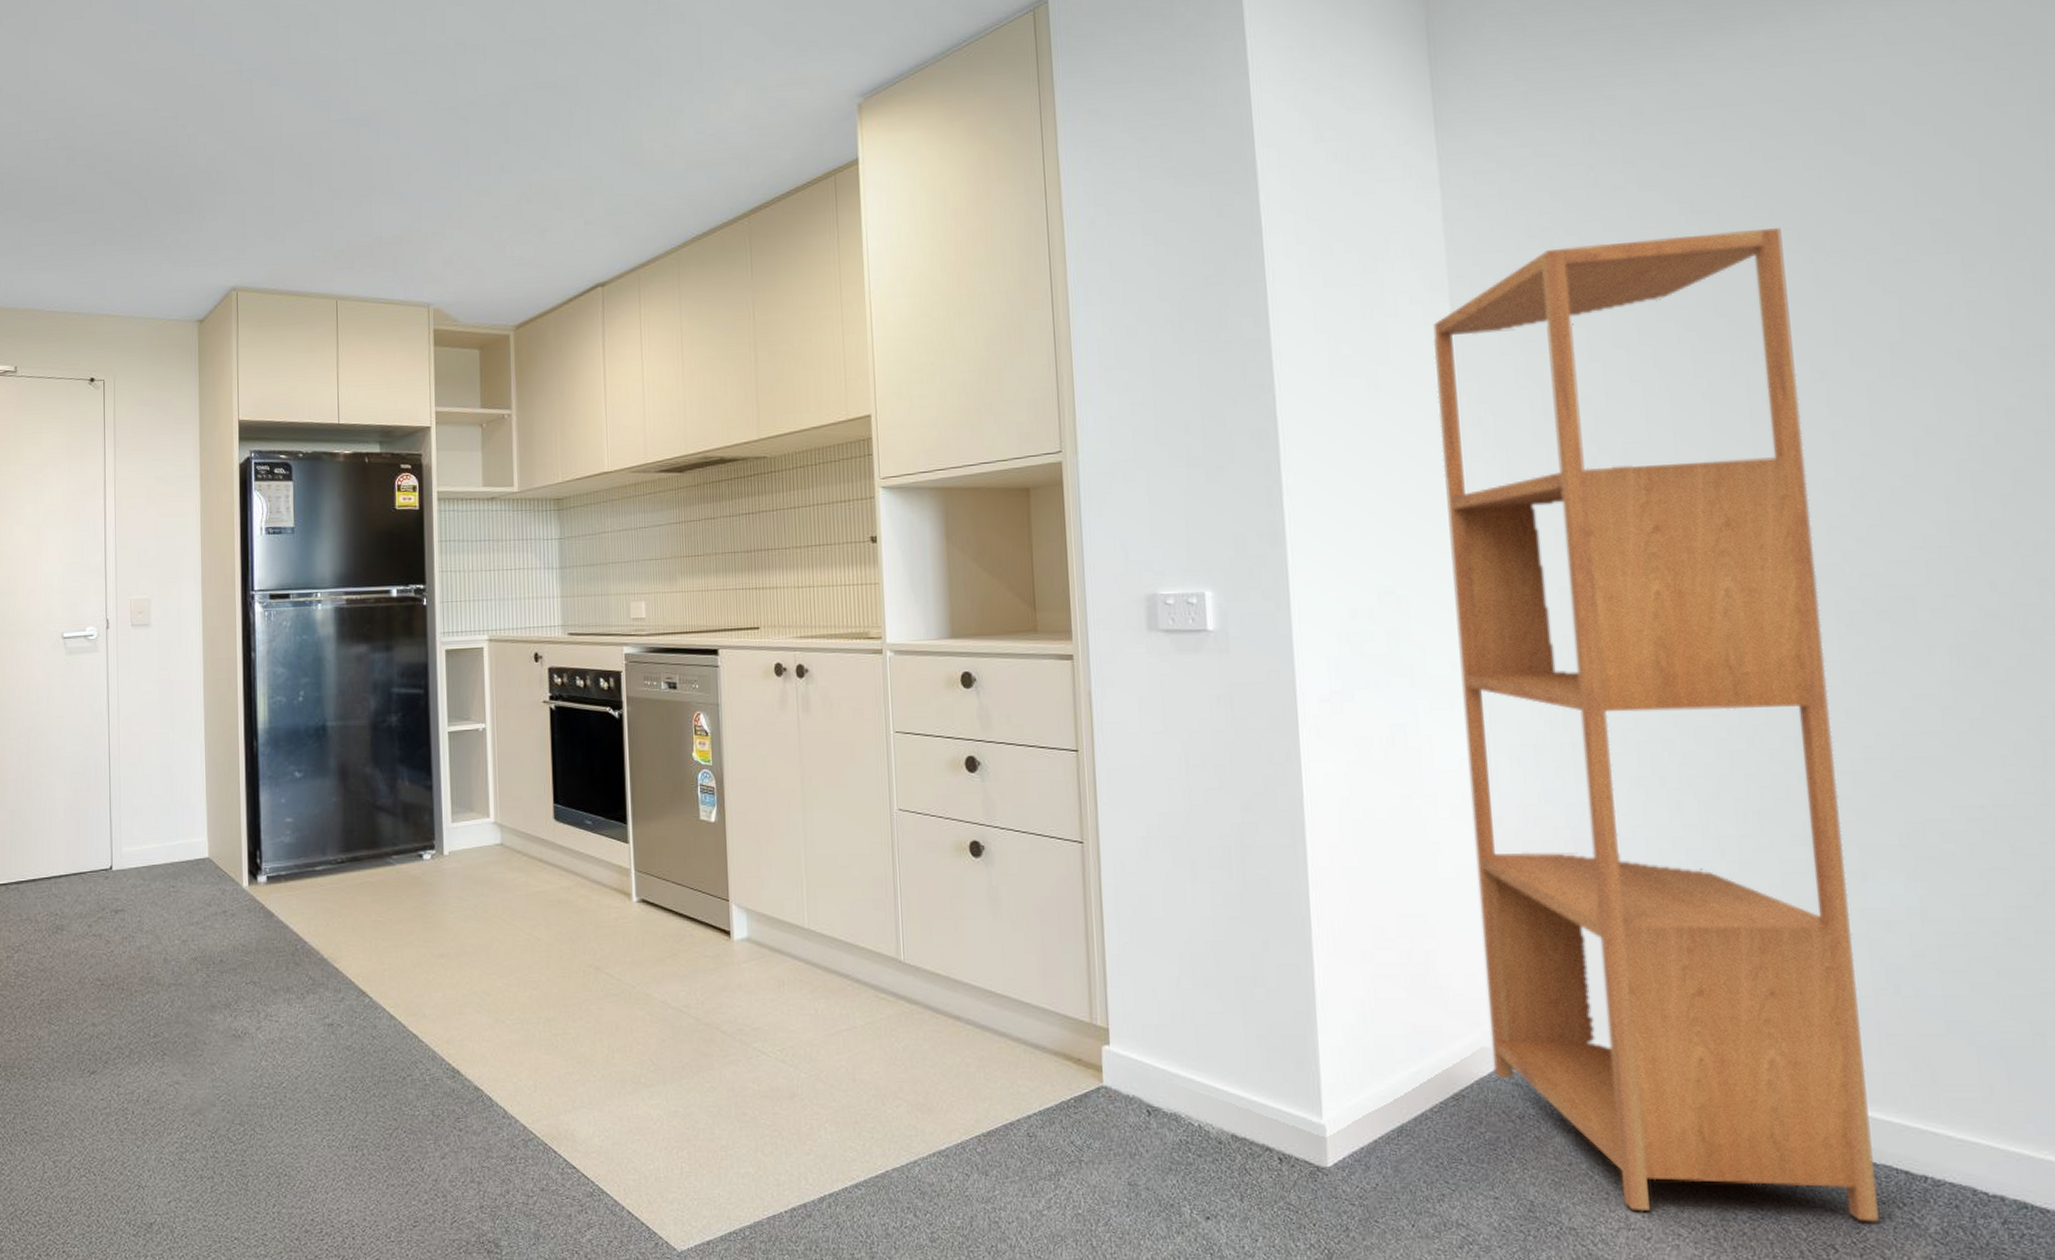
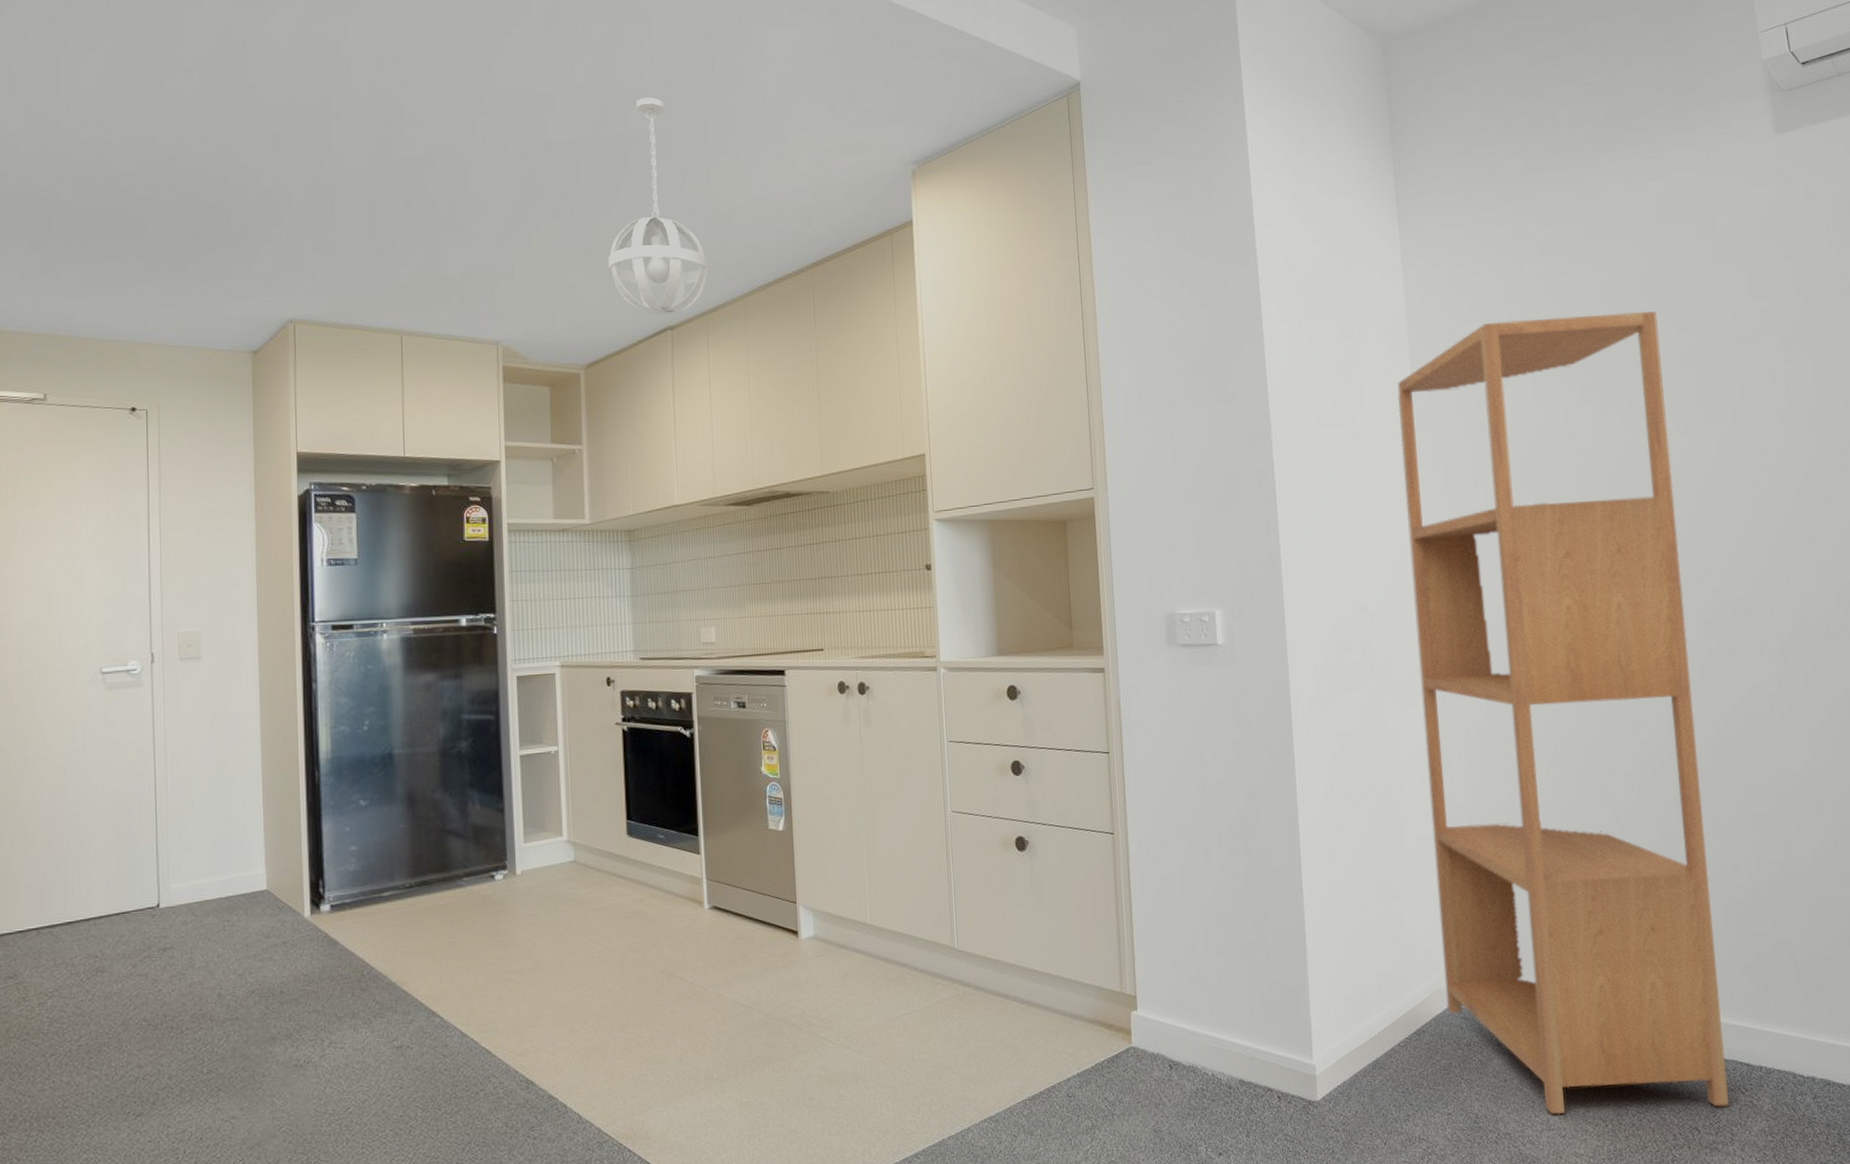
pendant light: none [538,42,641,272] -> present [608,98,709,316]

